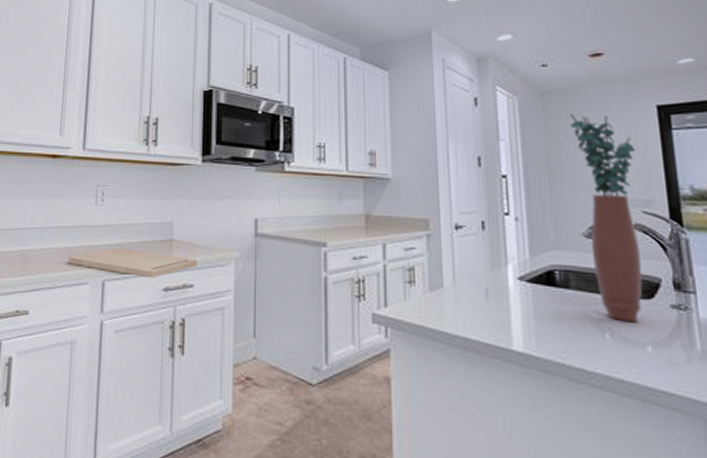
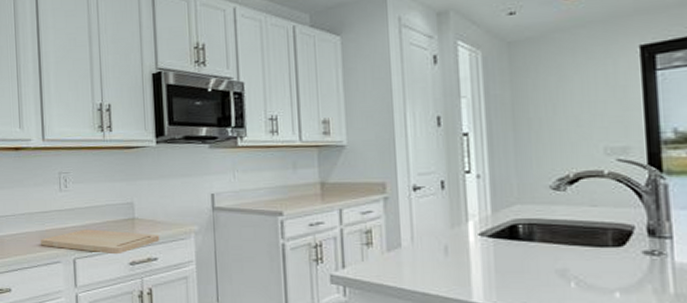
vase: present [569,114,643,323] -> none [539,61,614,271]

